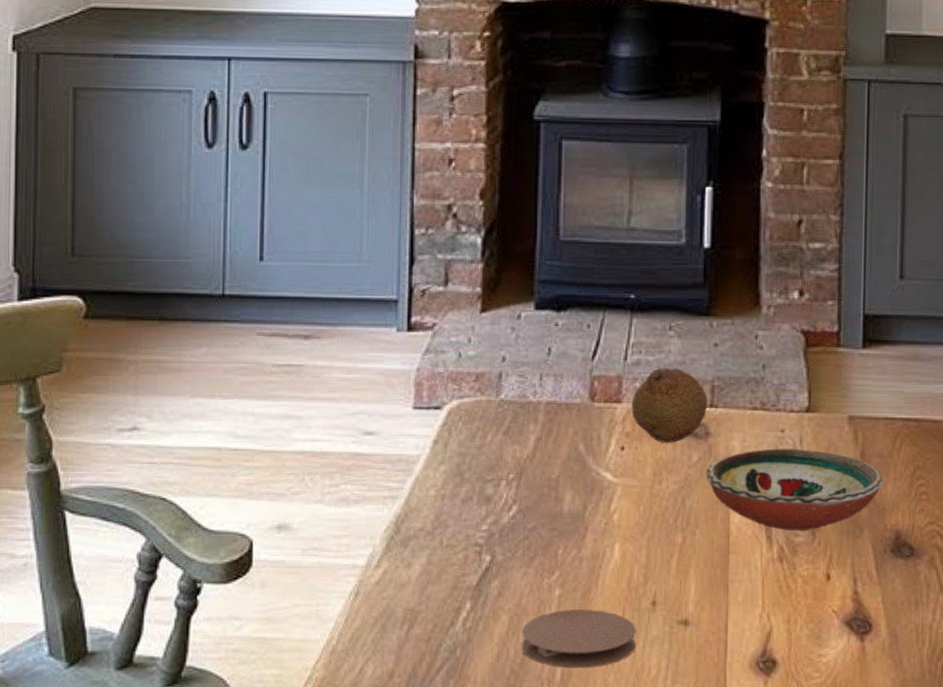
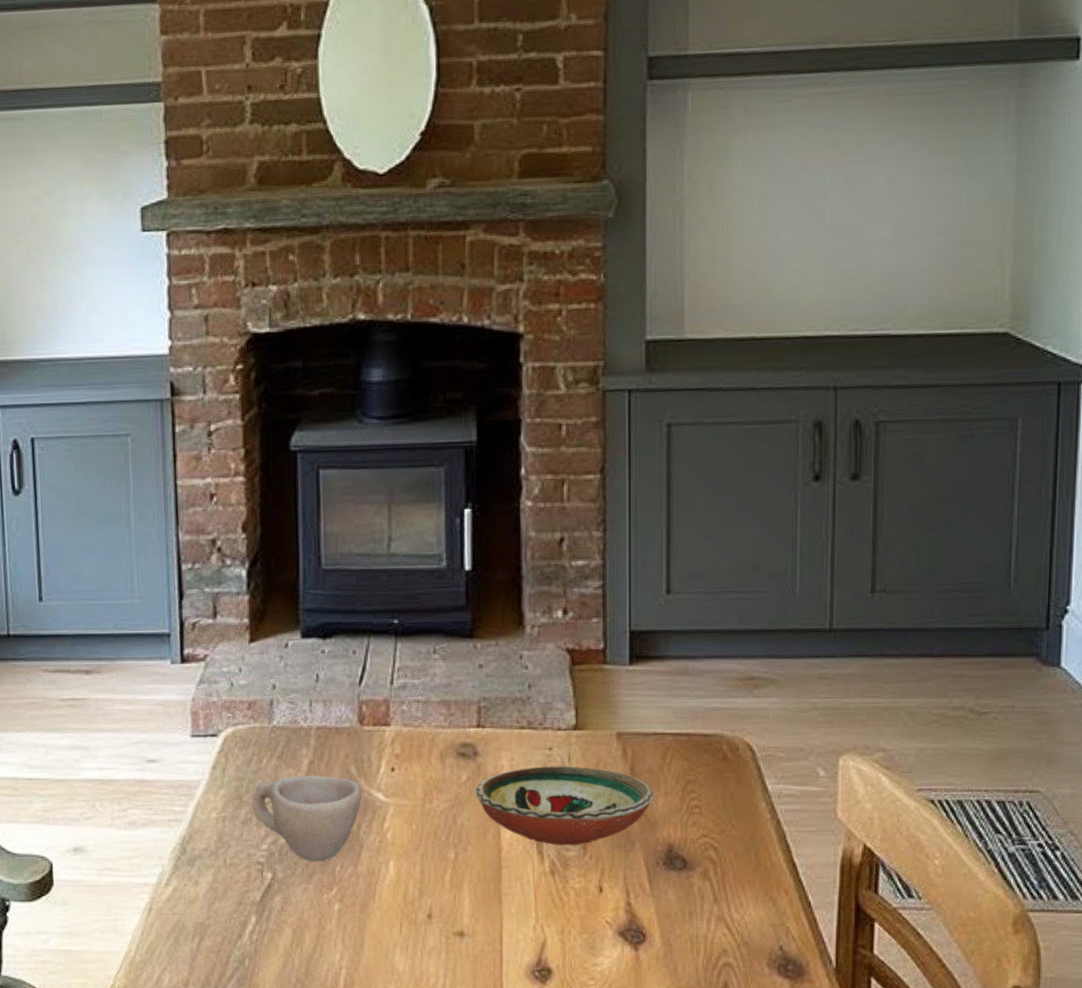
cup: none [474,452,589,544] -> present [252,775,362,862]
coaster: present [521,610,637,669] -> none [304,923,415,977]
fruit: present [631,368,708,443] -> none [400,690,475,763]

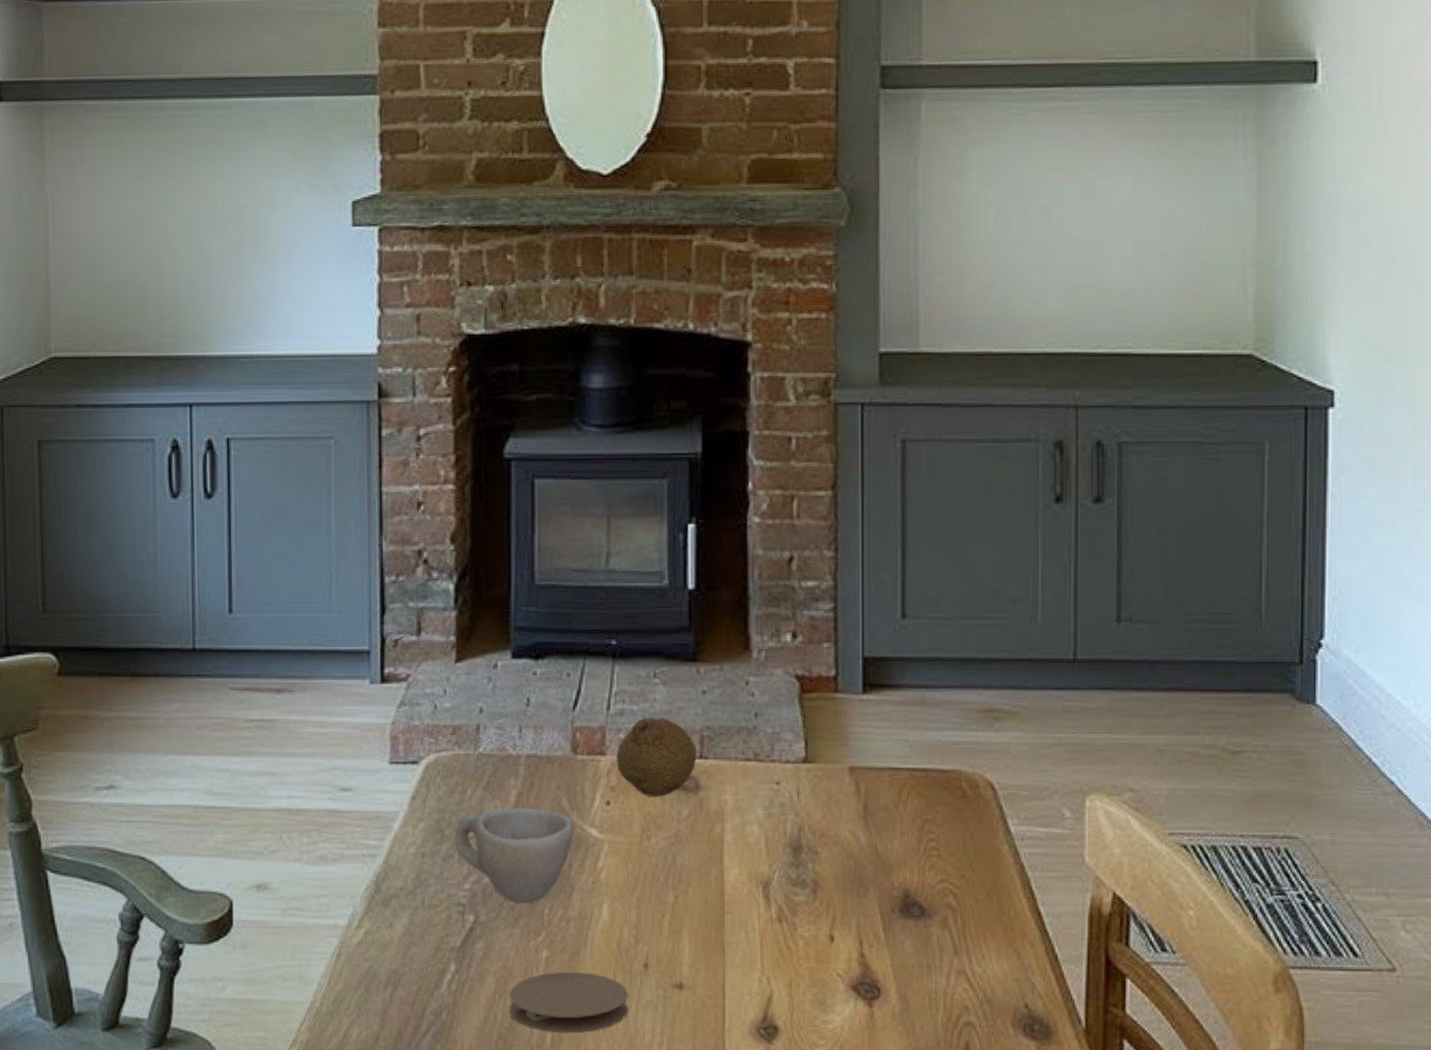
coaster: none [304,923,415,977] -> present [508,972,629,1034]
fruit: none [400,690,475,763] -> present [616,718,697,797]
decorative bowl: present [475,766,655,845] -> none [697,802,890,889]

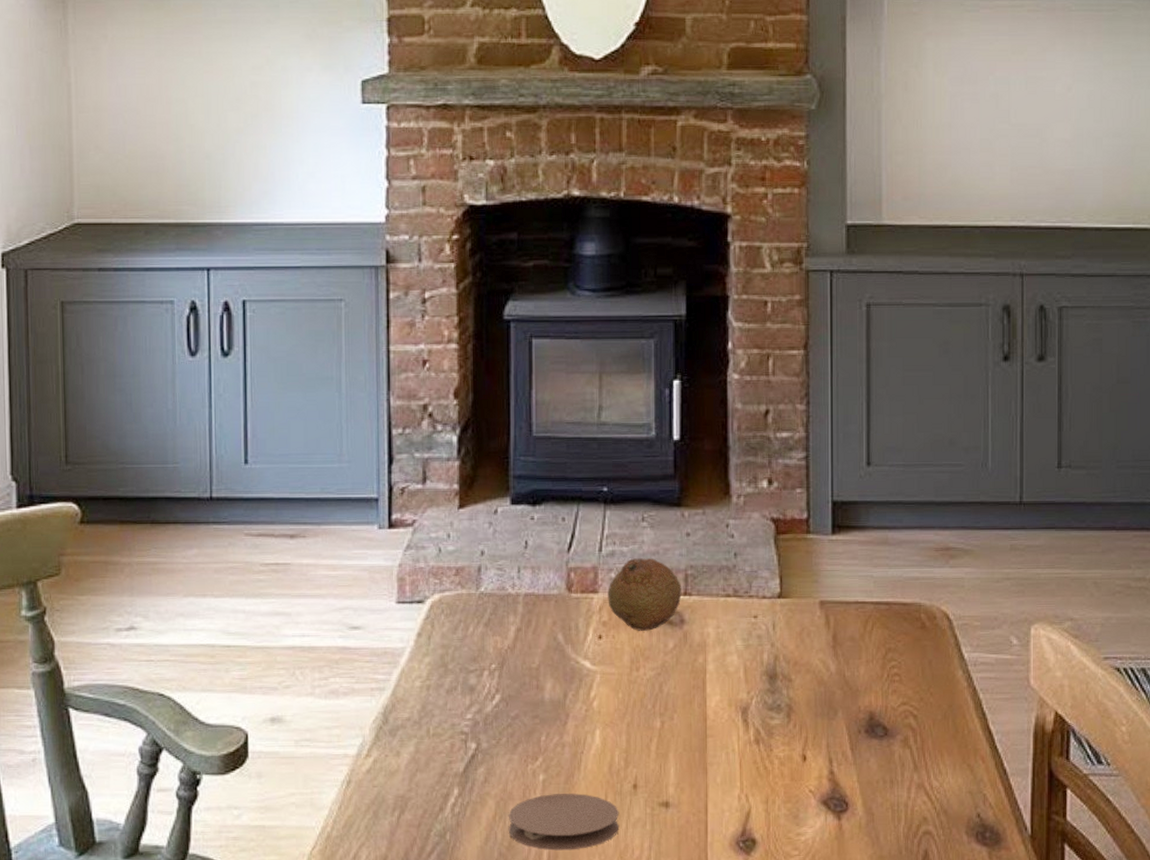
cup: present [454,808,574,904] -> none [457,643,568,732]

